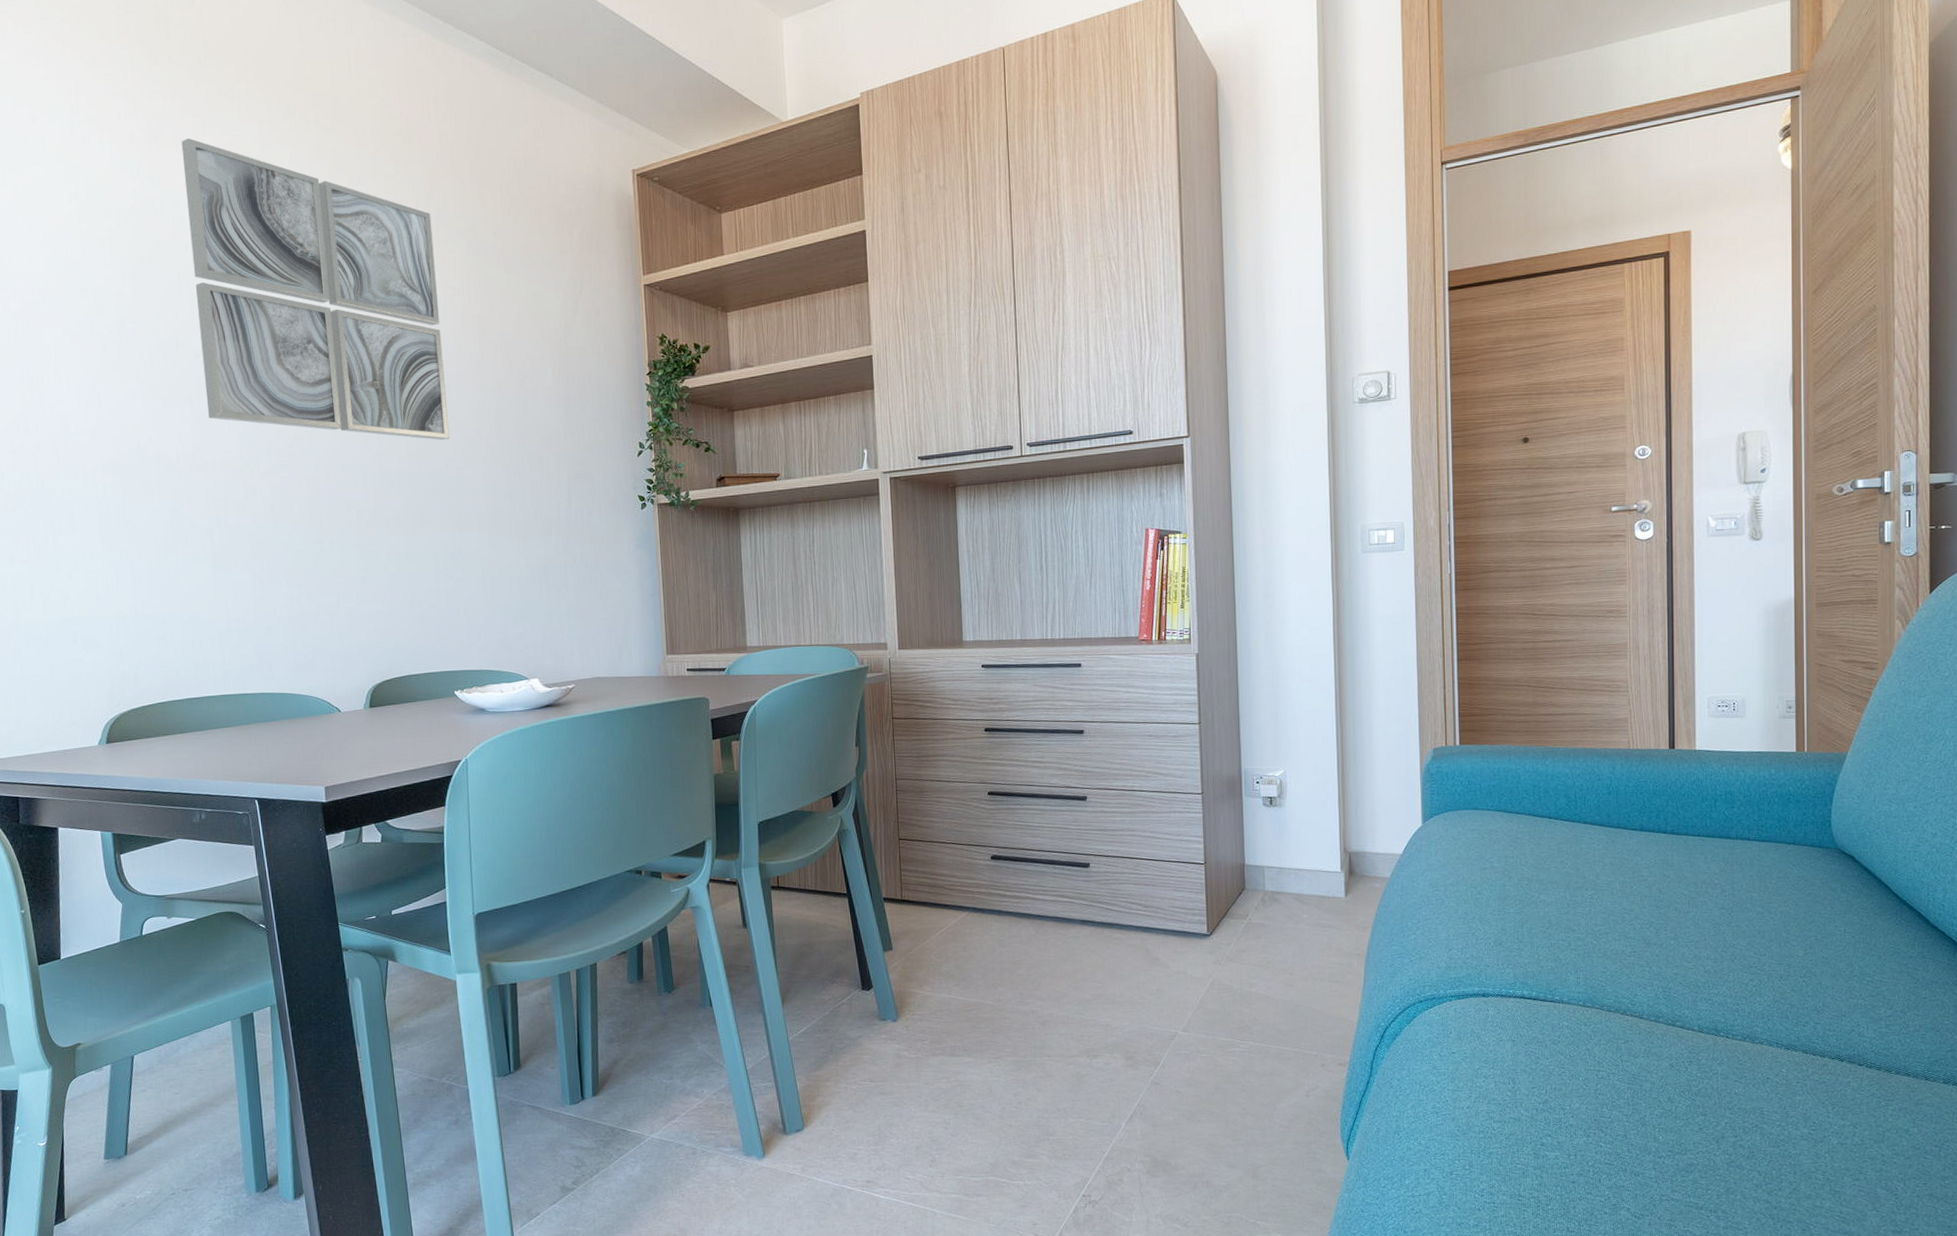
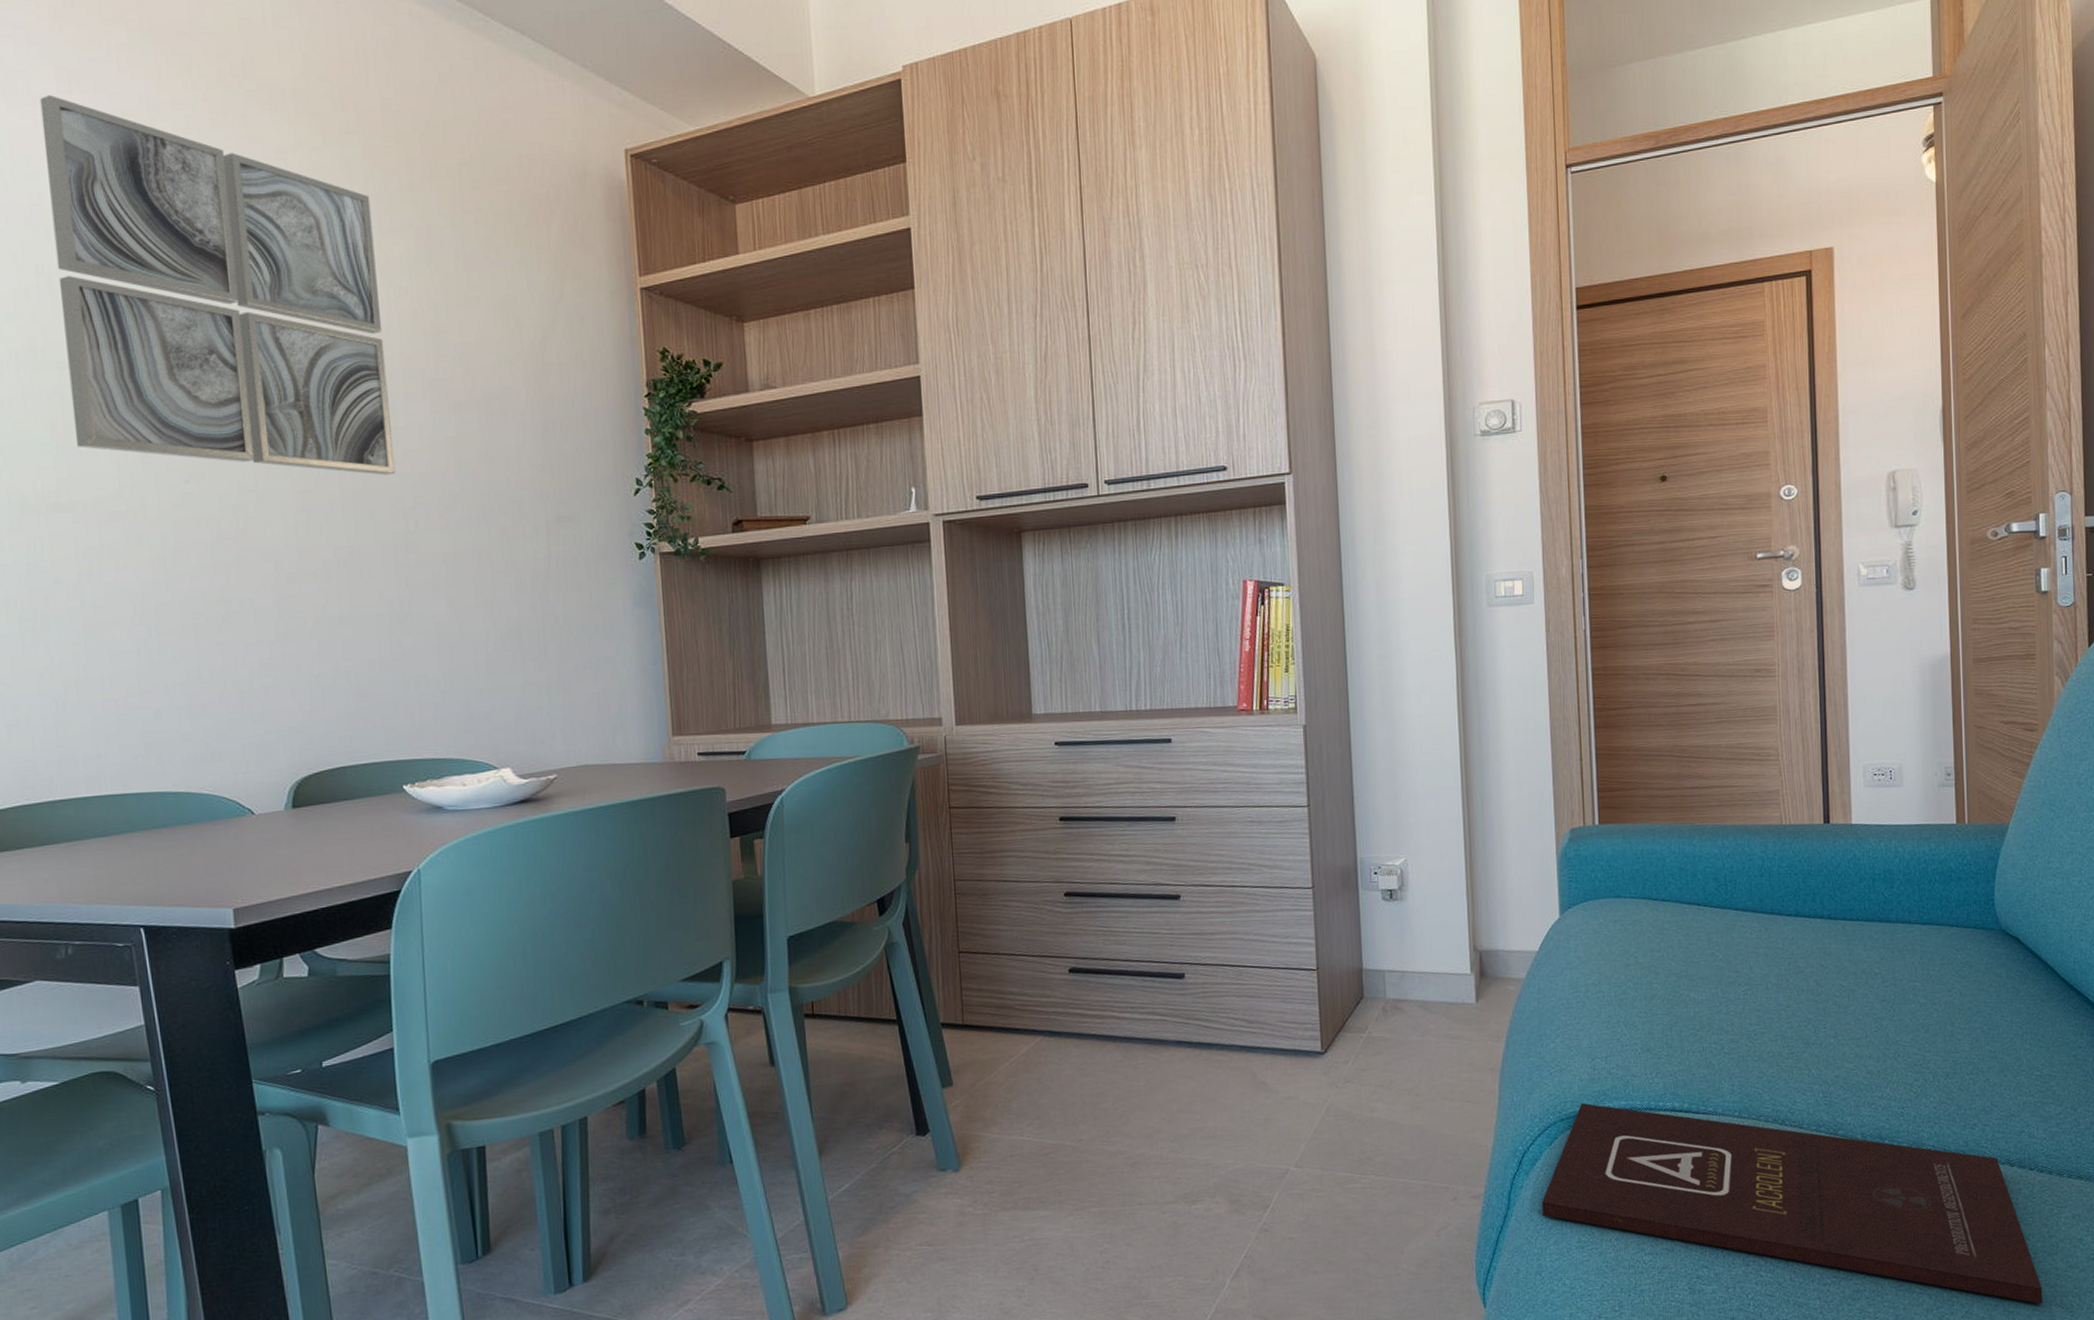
book: none [1401,987,1868,1186] -> present [1542,1102,2042,1304]

